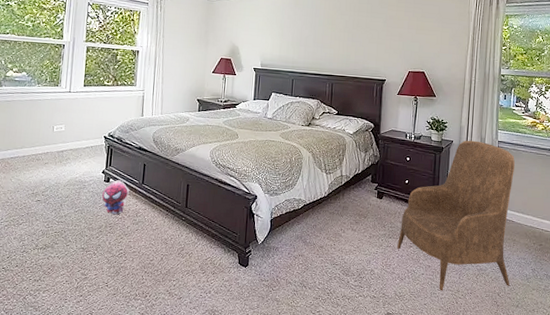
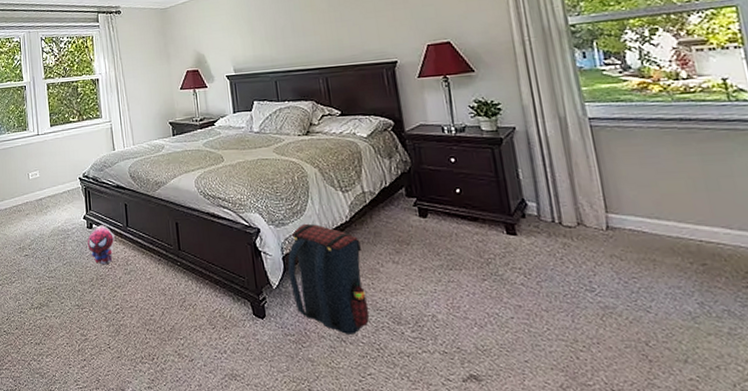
satchel: none [272,195,332,282] -> present [287,223,370,335]
armchair: present [397,140,515,291] -> none [461,122,664,342]

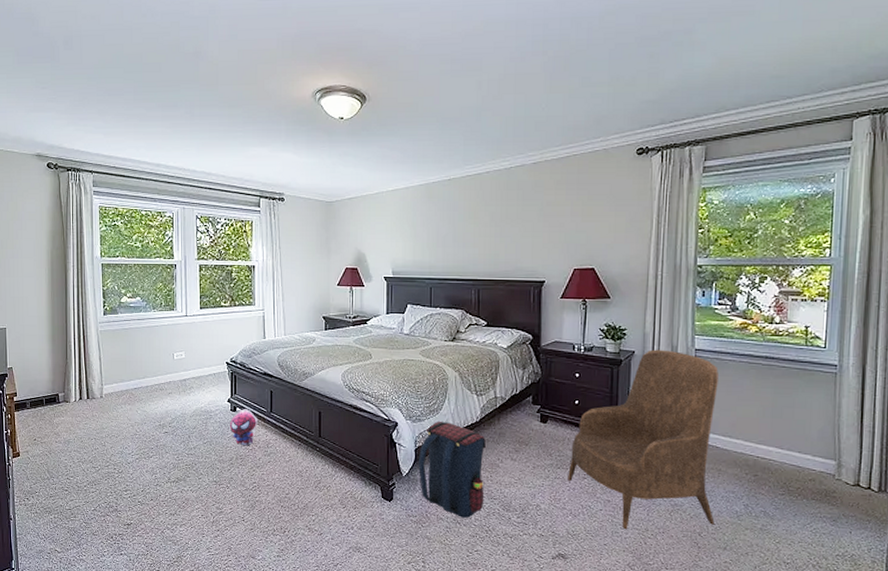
armchair: none [461,122,664,342] -> present [568,349,718,530]

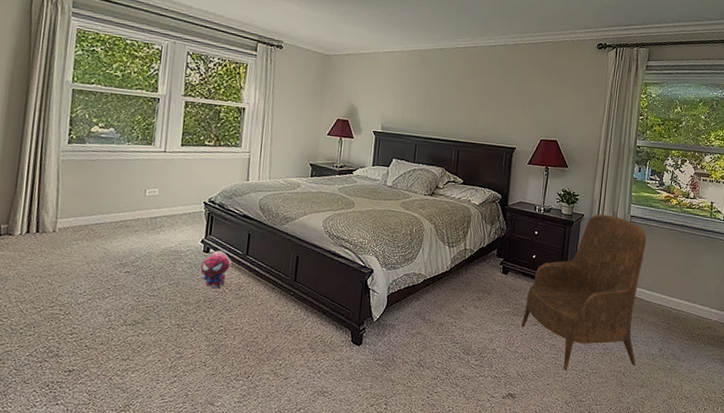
satchel: present [417,421,486,518] -> none [389,269,453,361]

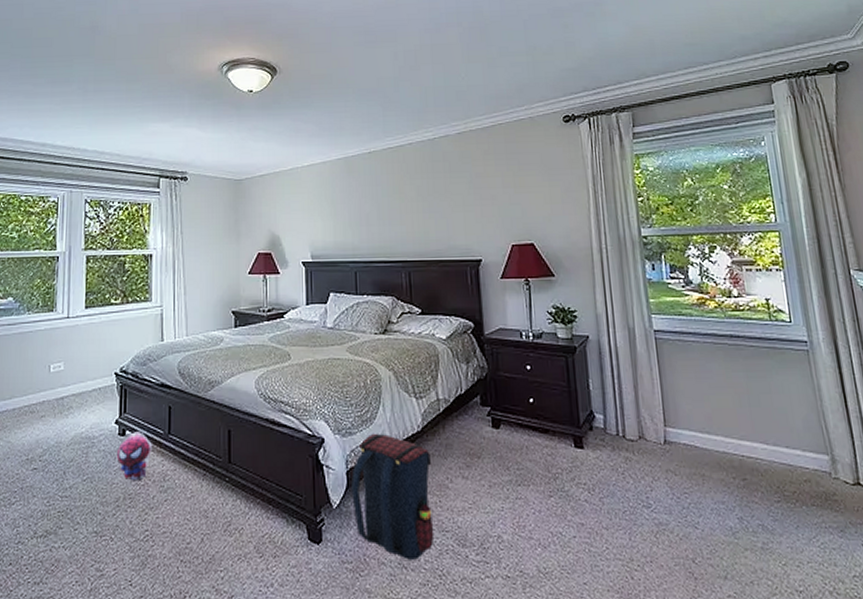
satchel: none [389,269,453,361] -> present [350,433,434,560]
armchair: present [521,214,647,371] -> none [530,332,709,562]

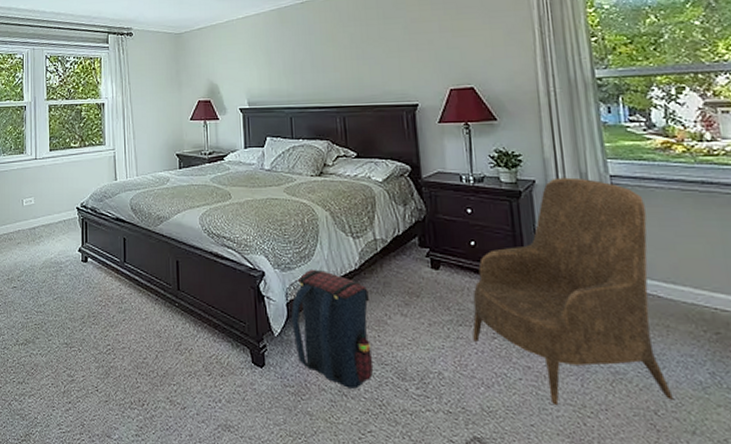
plush toy: present [116,432,152,481] -> none [80,259,110,302]
armchair: none [530,332,709,562] -> present [472,177,674,406]

